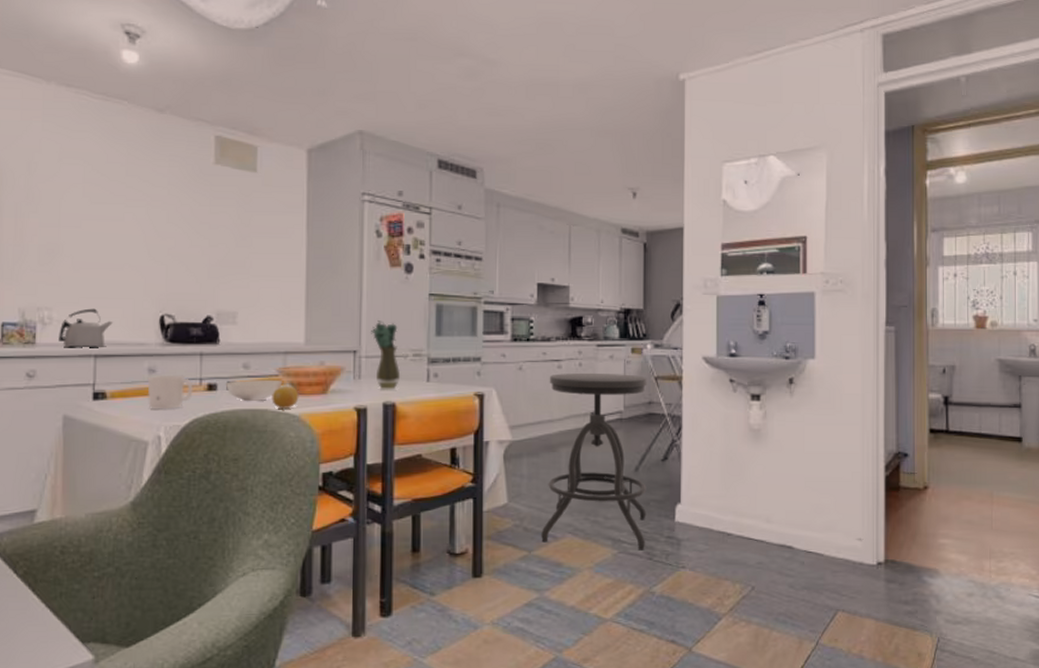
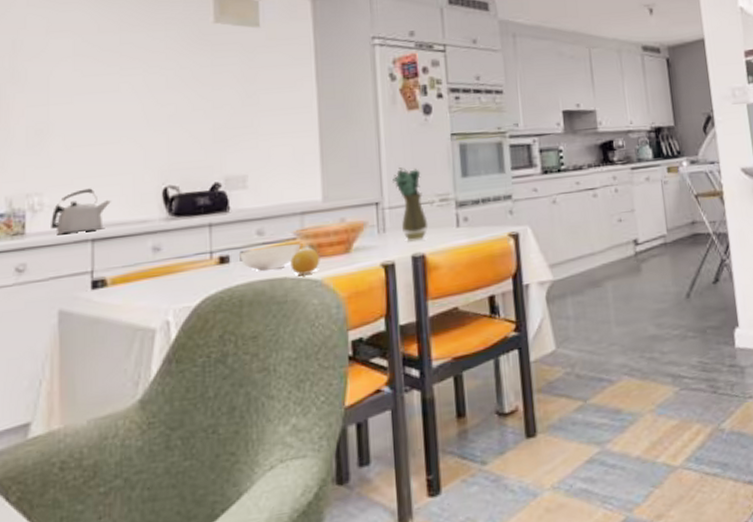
mug: present [147,375,193,410] -> none [152,250,204,292]
stool: present [541,373,647,551] -> none [585,195,708,389]

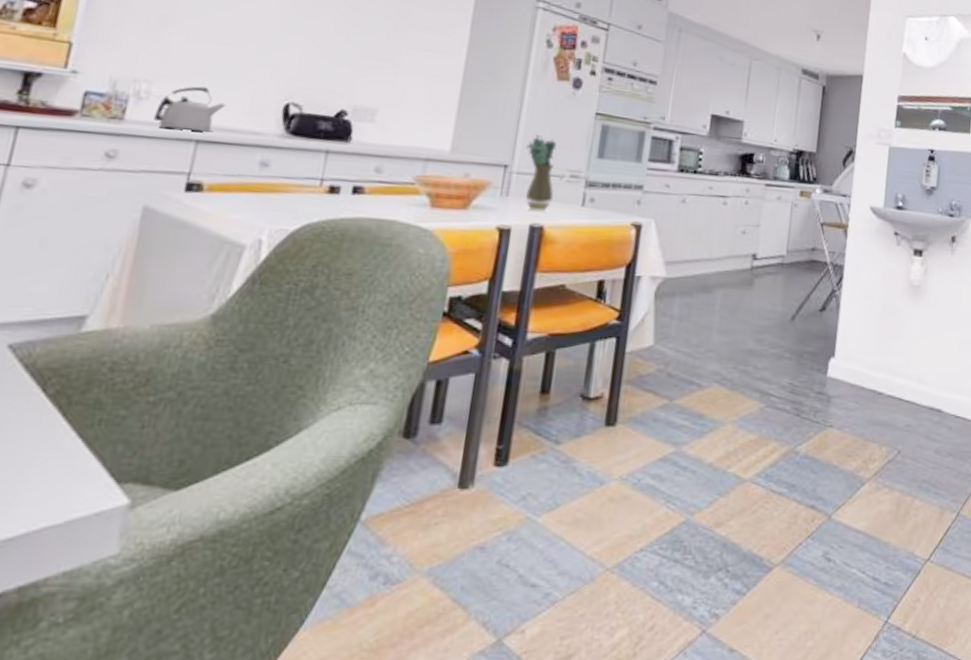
bowl: present [238,244,301,272] -> none [350,185,419,211]
fruit: present [289,248,320,275] -> none [402,195,436,222]

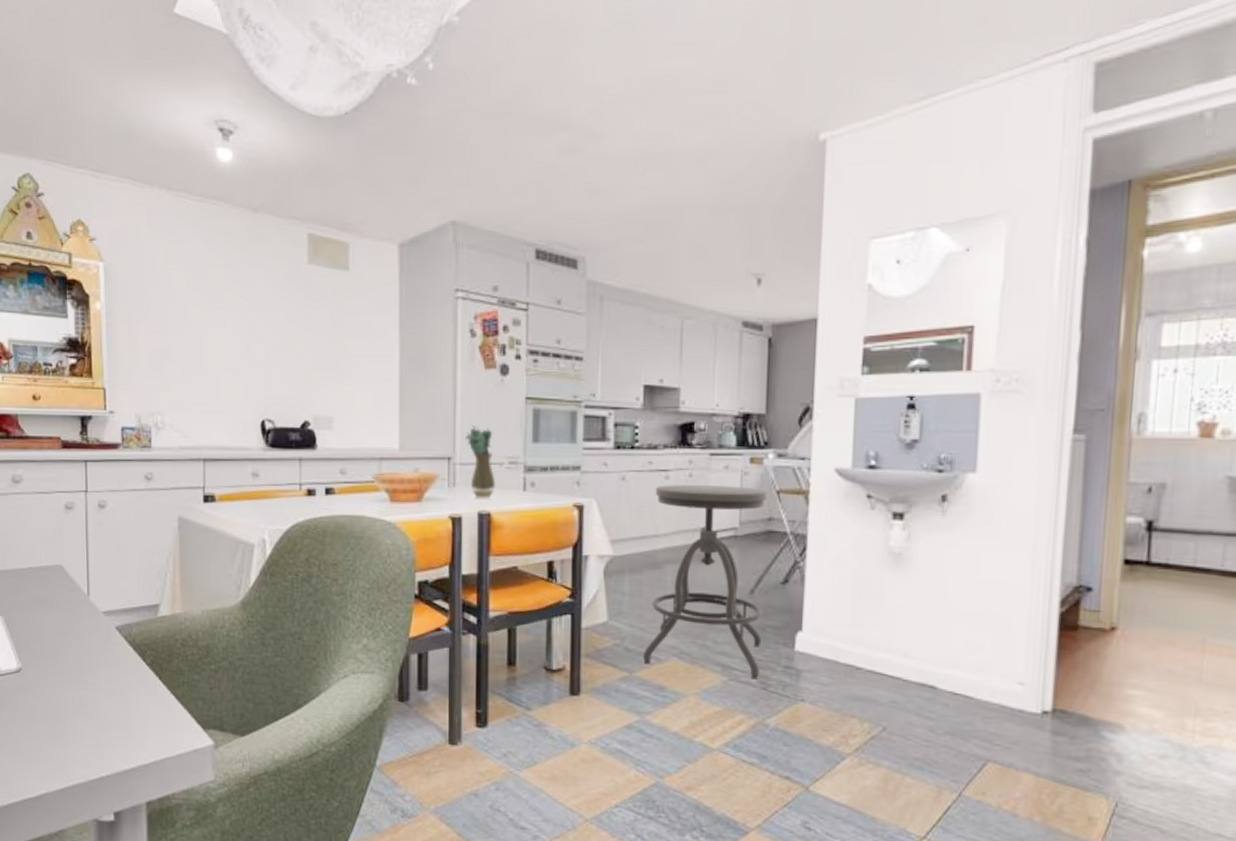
kettle: present [154,86,226,133] -> none [171,413,218,453]
stool: none [685,210,813,406] -> present [643,485,768,680]

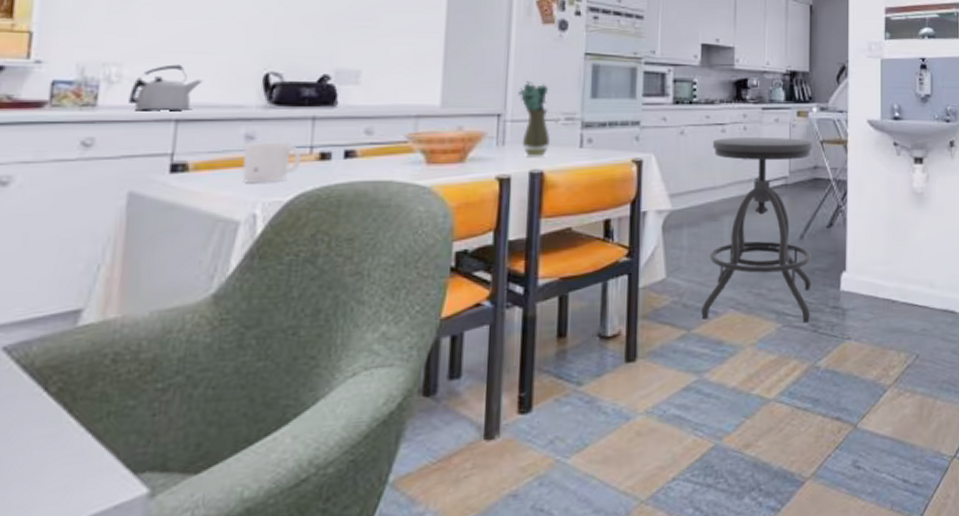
kettle: none [171,413,218,453] -> present [128,64,202,112]
mug: none [251,479,294,514] -> present [241,142,302,183]

